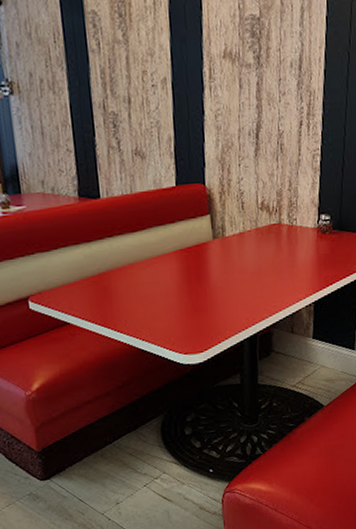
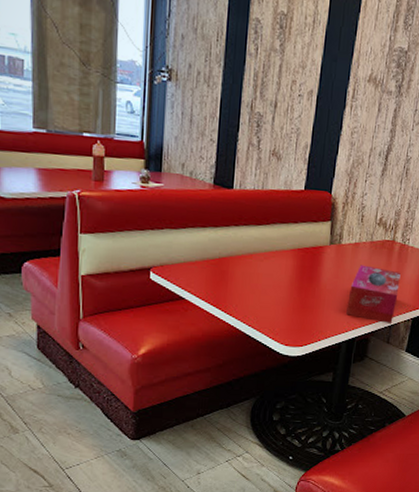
tissue box: none [242,254,295,313] -> present [346,265,401,325]

